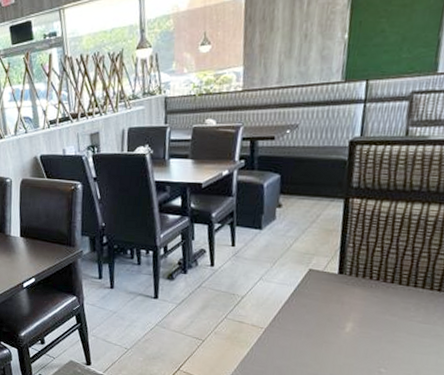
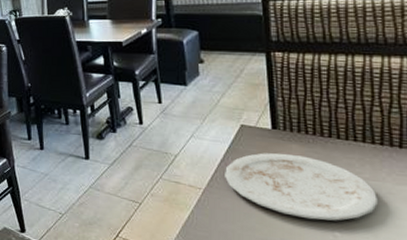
plate: none [287,296,426,359] -> present [225,153,379,221]

